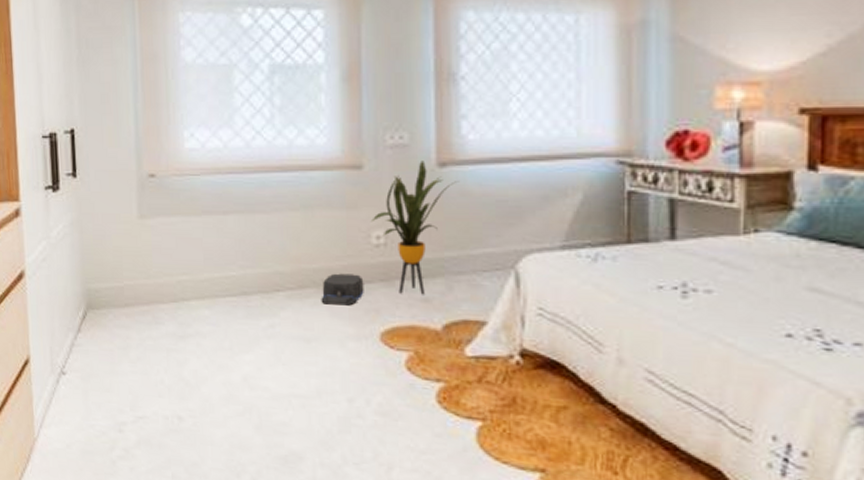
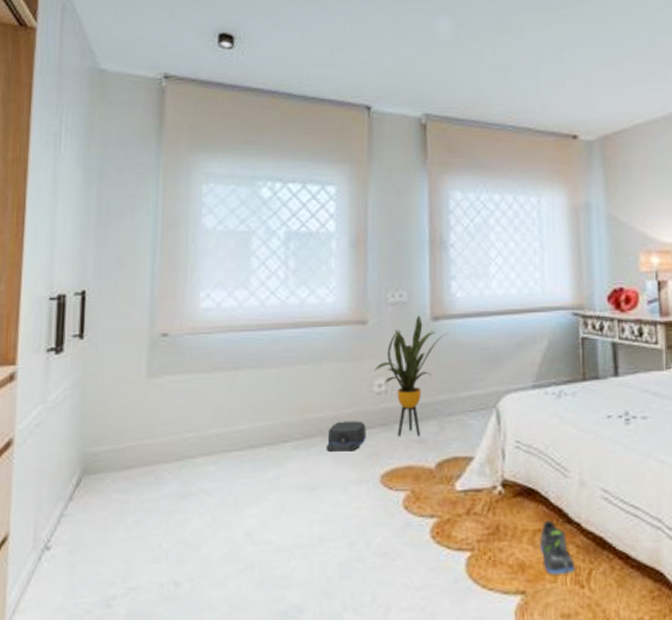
running shoe: none [564,397,608,458] -> present [539,520,576,575]

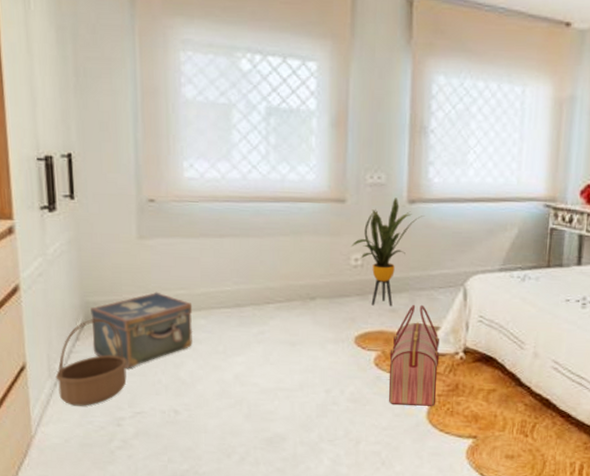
basket: none [41,472,126,584] -> present [55,318,128,406]
suitcase: none [87,436,202,531] -> present [90,291,193,368]
robot vacuum: present [326,421,366,452] -> none [305,288,343,315]
handbag: none [420,432,476,556] -> present [388,304,440,406]
running shoe: present [539,520,576,575] -> none [492,382,522,426]

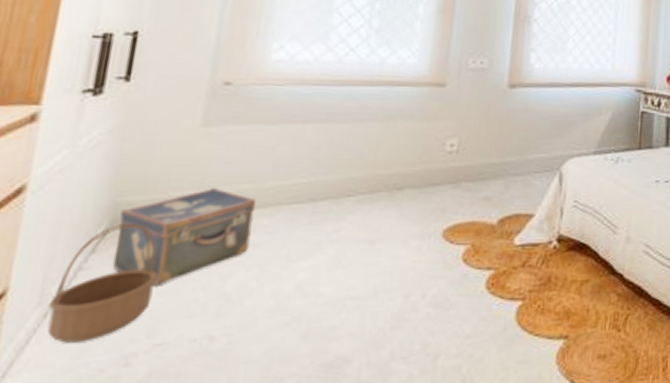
house plant: present [351,198,425,306] -> none [448,82,524,194]
handbag: present [388,304,440,406] -> none [475,191,533,306]

